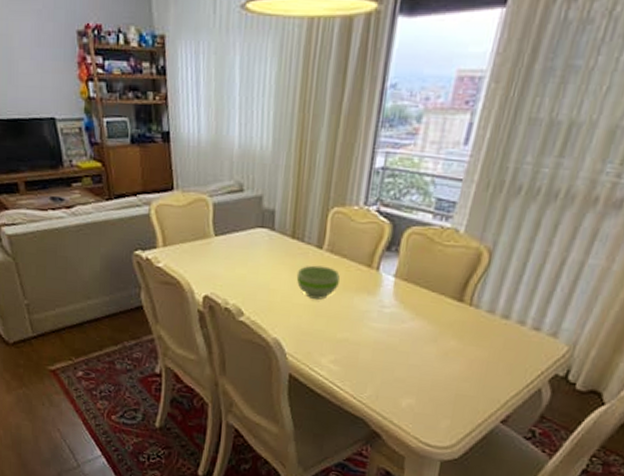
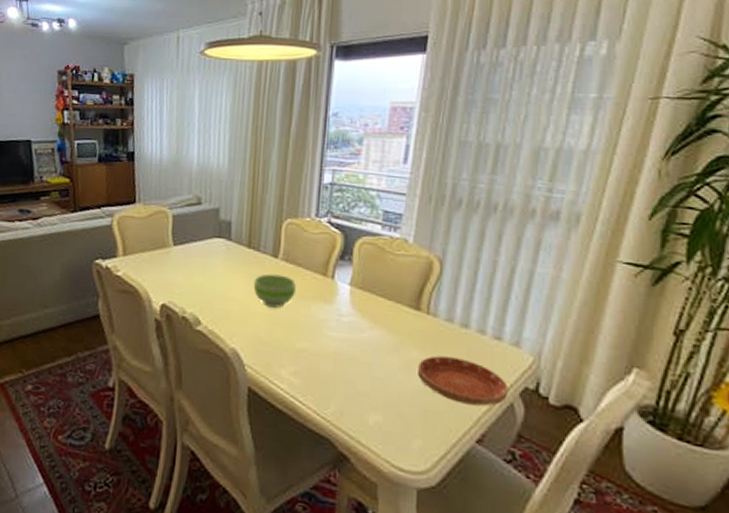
saucer: none [453,345,540,391] -> present [418,355,509,406]

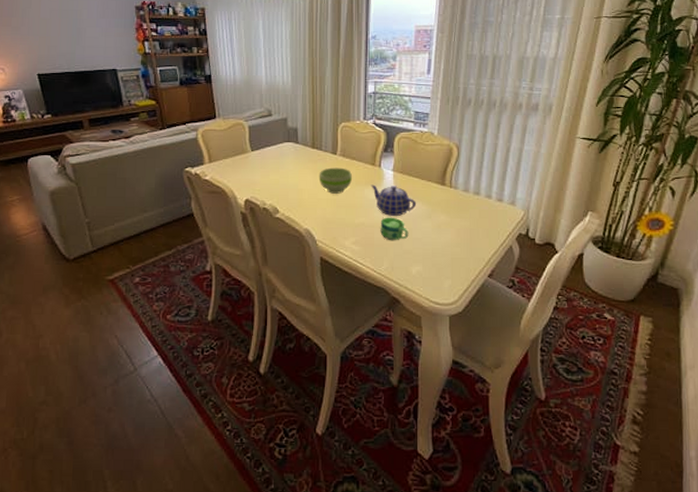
teapot: none [319,300,380,345] -> present [371,184,417,216]
cup: none [328,344,367,378] -> present [380,217,409,241]
saucer: present [418,355,509,406] -> none [446,217,509,250]

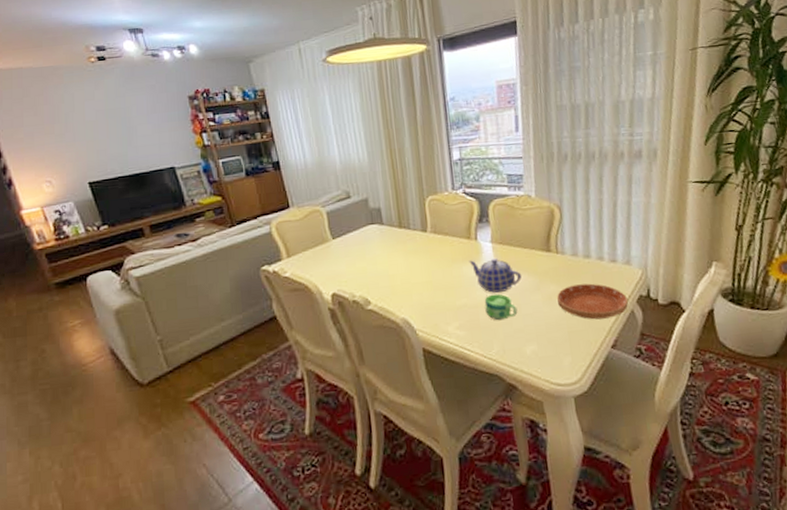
bowl: present [319,167,352,194] -> none [410,245,447,276]
saucer: none [446,217,509,250] -> present [557,283,629,320]

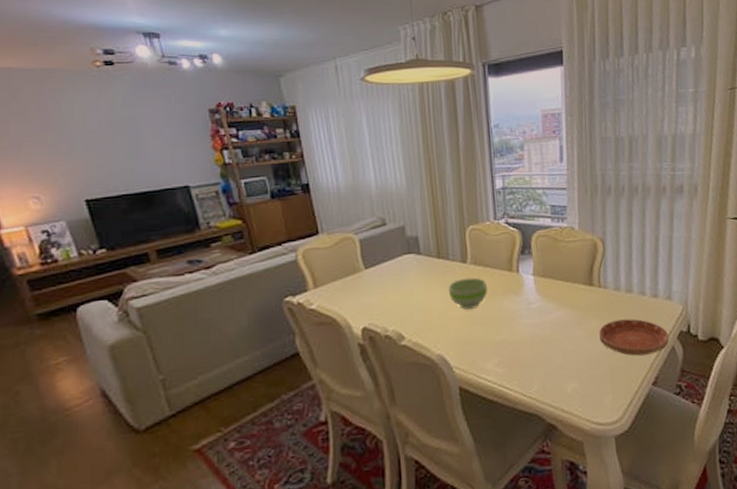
bowl: none [410,245,447,276] -> present [448,277,487,309]
teapot: present [469,259,522,293] -> none [510,292,564,328]
cup: present [484,294,518,321] -> none [525,329,559,357]

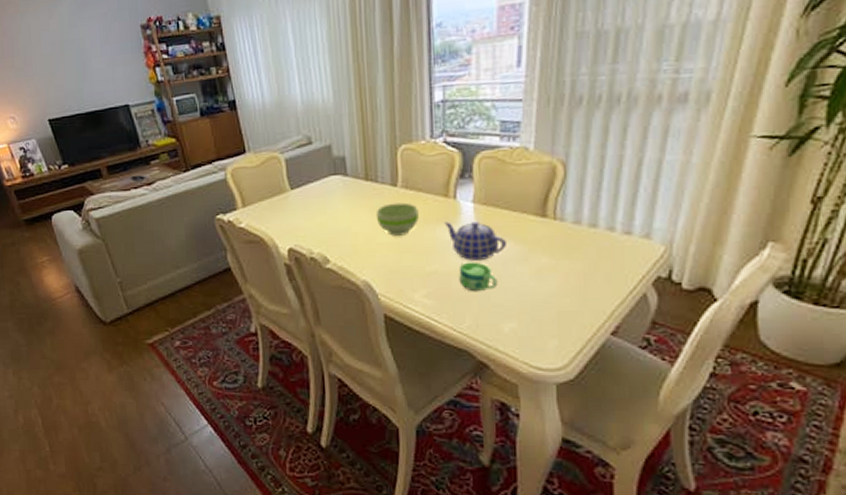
teapot: none [510,292,564,328] -> present [444,221,508,260]
cup: none [525,329,559,357] -> present [459,262,498,292]
saucer: present [599,318,670,356] -> none [549,258,642,301]

